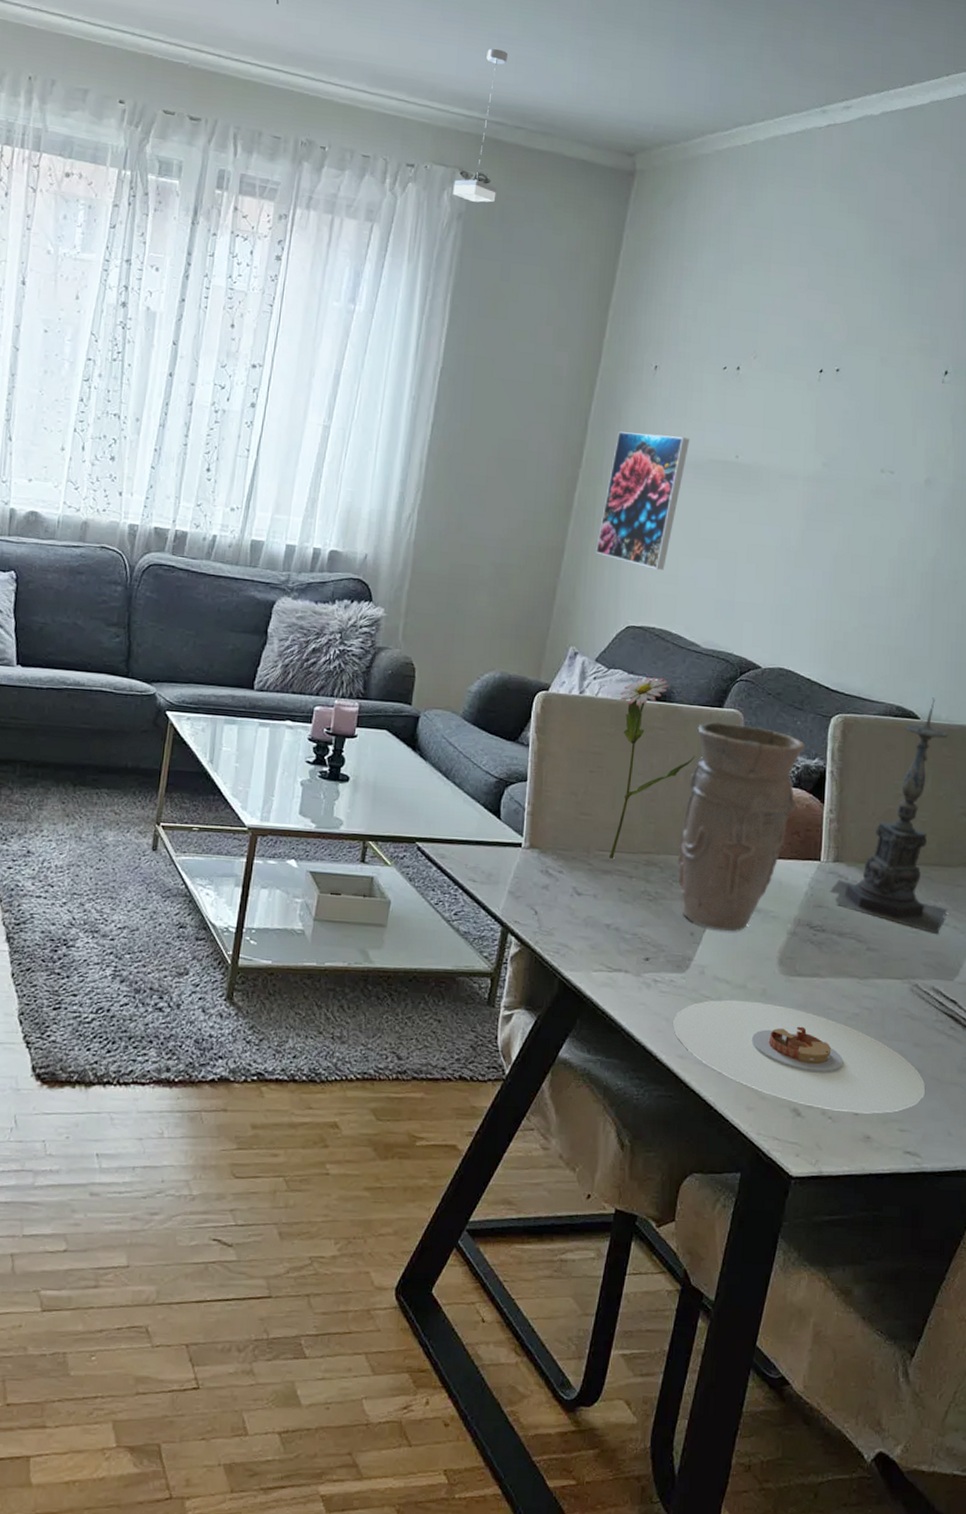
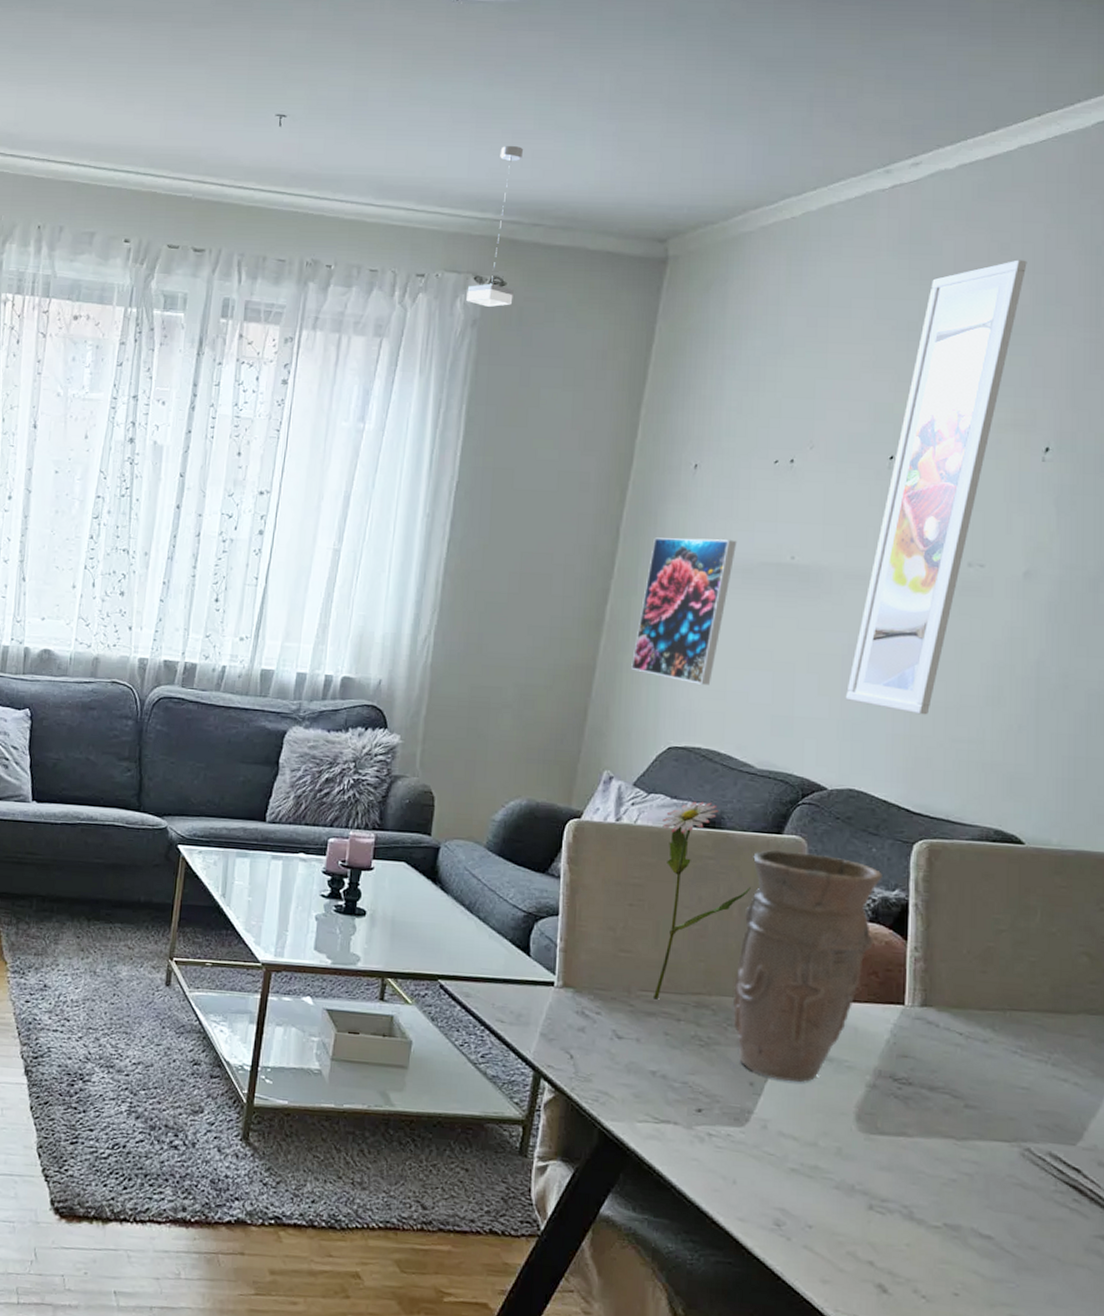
plate: present [672,999,925,1114] -> none [730,1158,1042,1295]
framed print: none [779,202,935,603] -> present [846,260,1027,715]
candle holder: present [830,697,948,934] -> none [917,819,1066,1091]

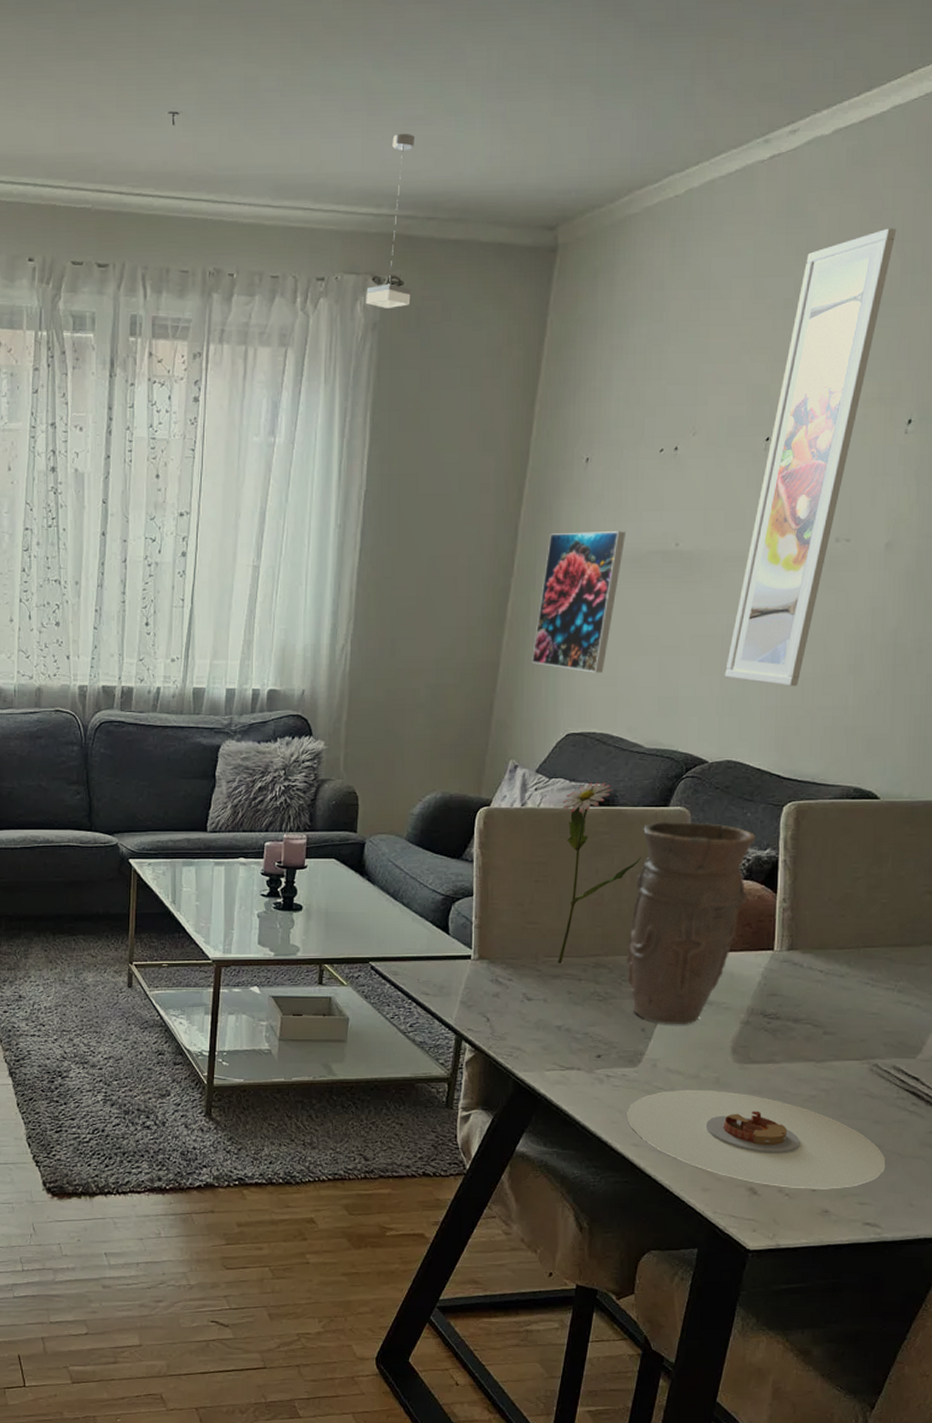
plate: none [730,1158,1042,1295] -> present [626,1089,885,1189]

